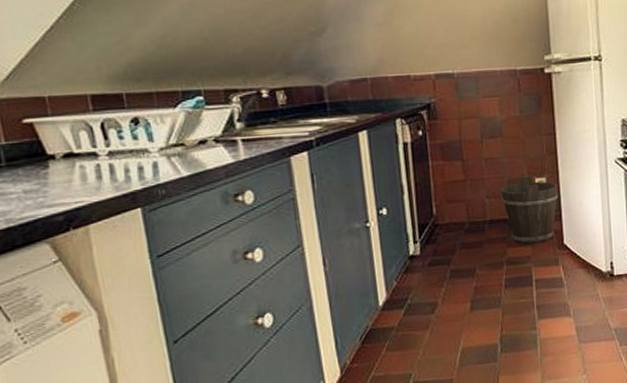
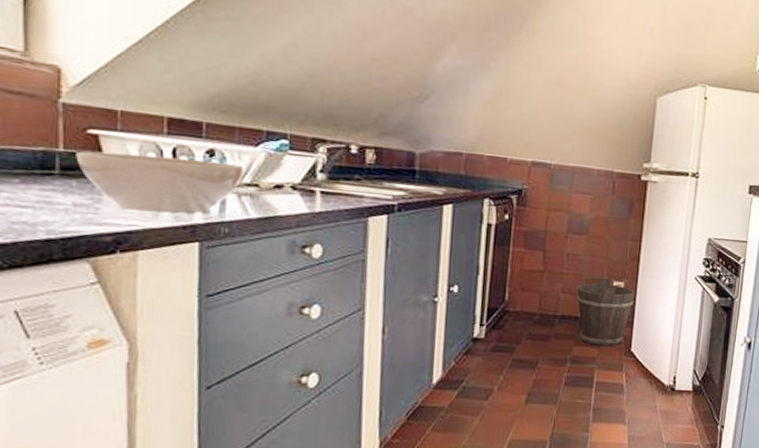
bowl: none [16,128,169,188] -> present [76,151,244,213]

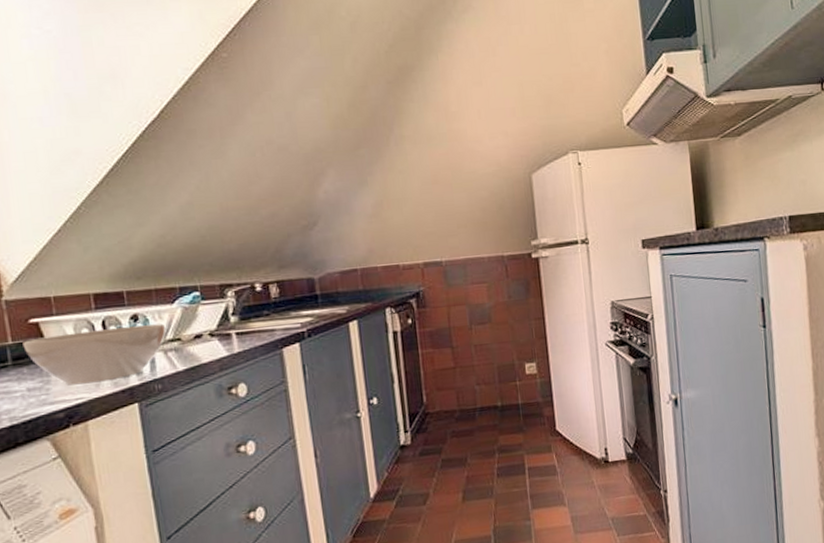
bucket: present [577,277,635,347] -> none [490,361,550,432]

